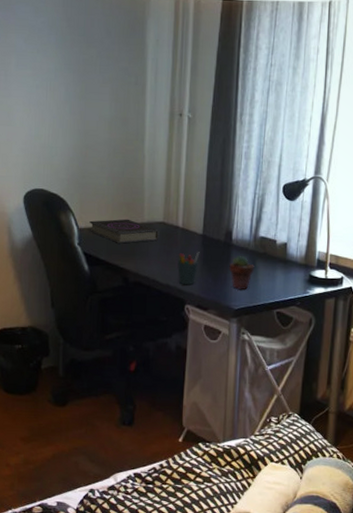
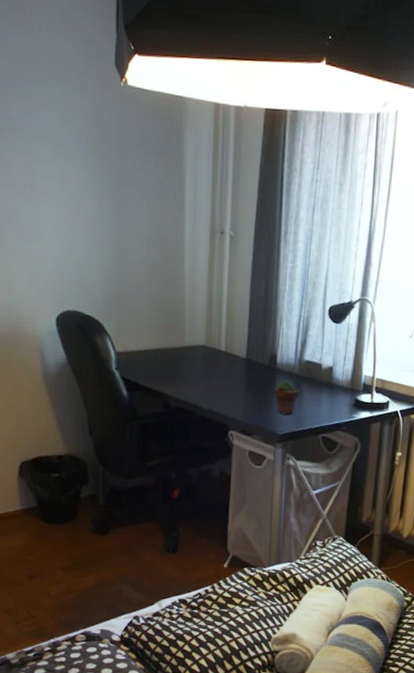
book: present [89,219,160,244] -> none [127,342,201,368]
pen holder: present [177,252,200,286] -> none [220,376,244,411]

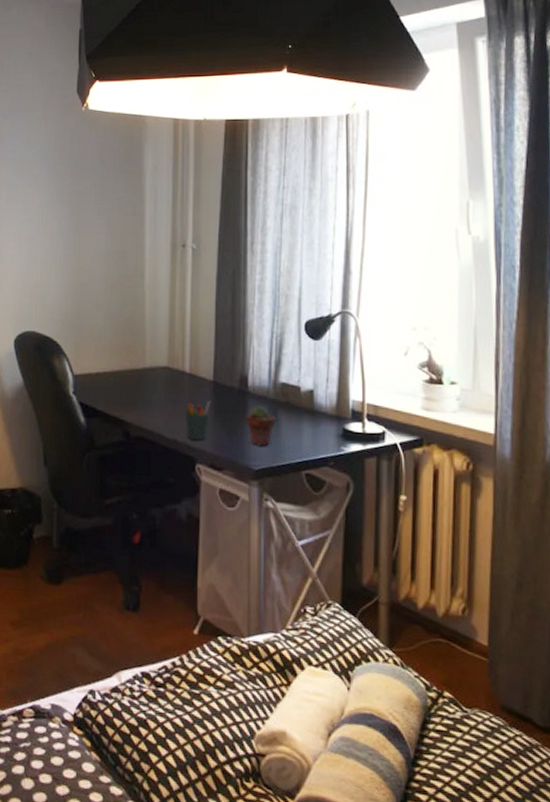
pen holder: none [220,376,244,411] -> present [184,401,211,441]

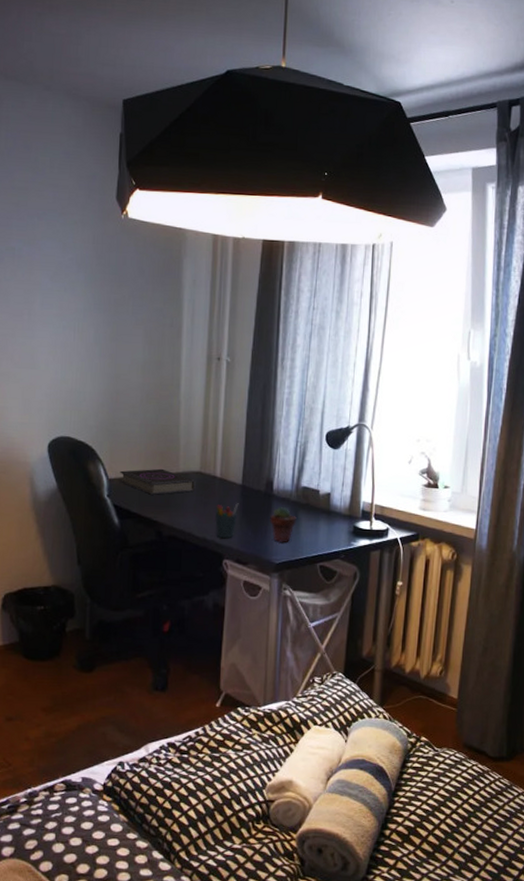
book: none [85,363,164,392] -> present [119,468,196,495]

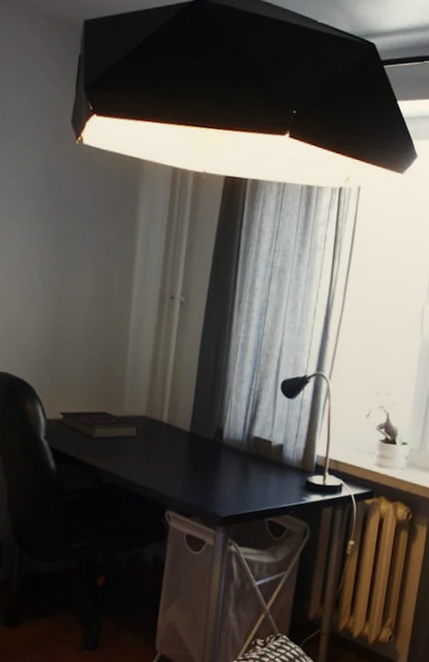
pen holder: present [214,503,239,539] -> none [159,451,186,489]
potted succulent: present [270,507,297,543] -> none [218,457,246,496]

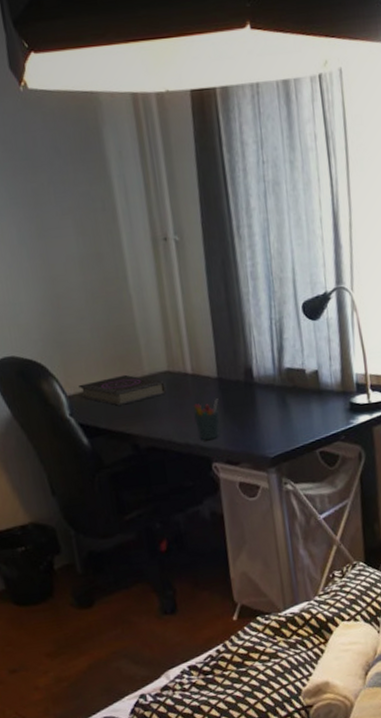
pen holder: none [159,451,186,489] -> present [193,398,220,441]

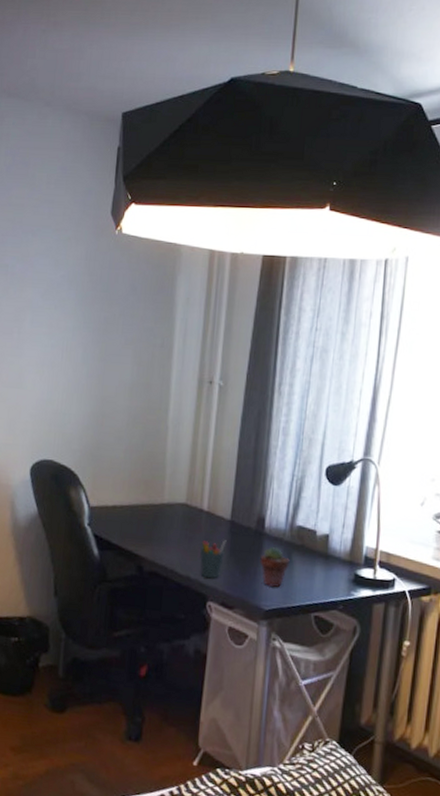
book: present [78,374,167,406] -> none [101,498,181,527]
potted succulent: none [255,394,286,434] -> present [260,547,290,588]

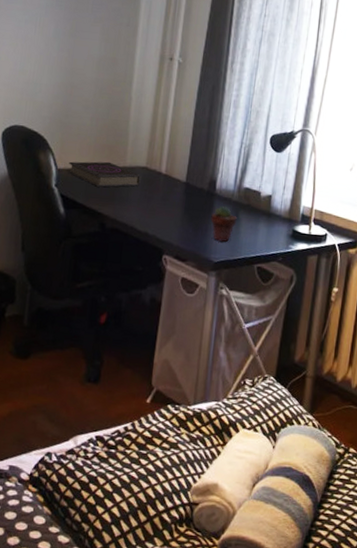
book: none [101,498,181,527] -> present [68,161,142,188]
pen holder: present [199,540,227,579] -> none [157,200,182,235]

